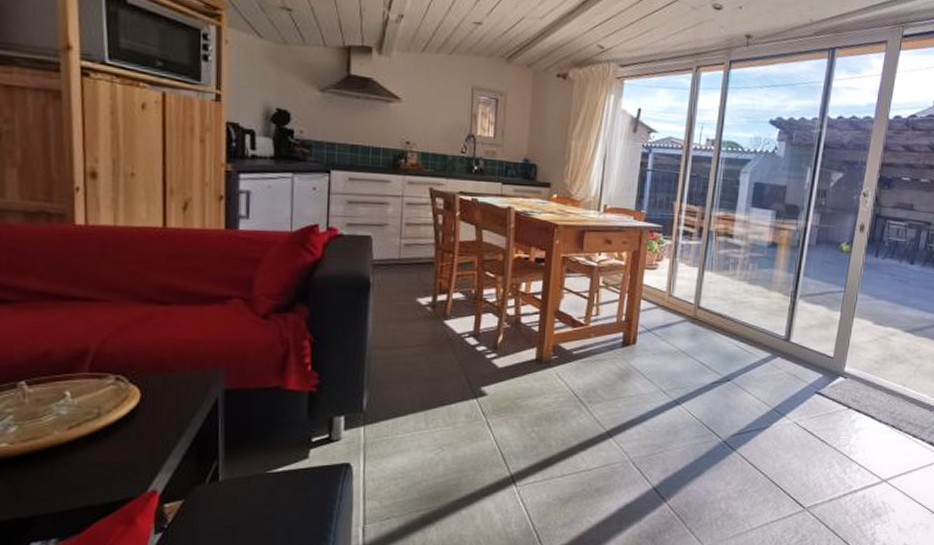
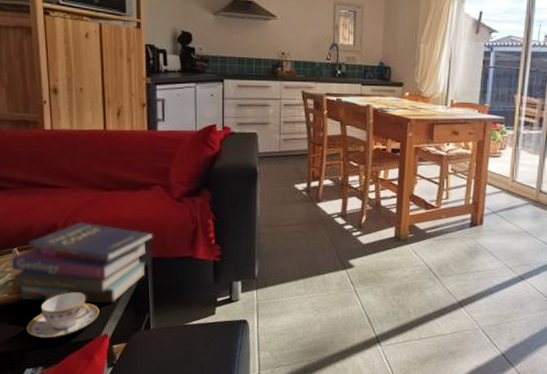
books: none [15,345,227,451] -> present [11,222,153,304]
teacup: none [34,437,146,500] -> present [26,292,100,339]

